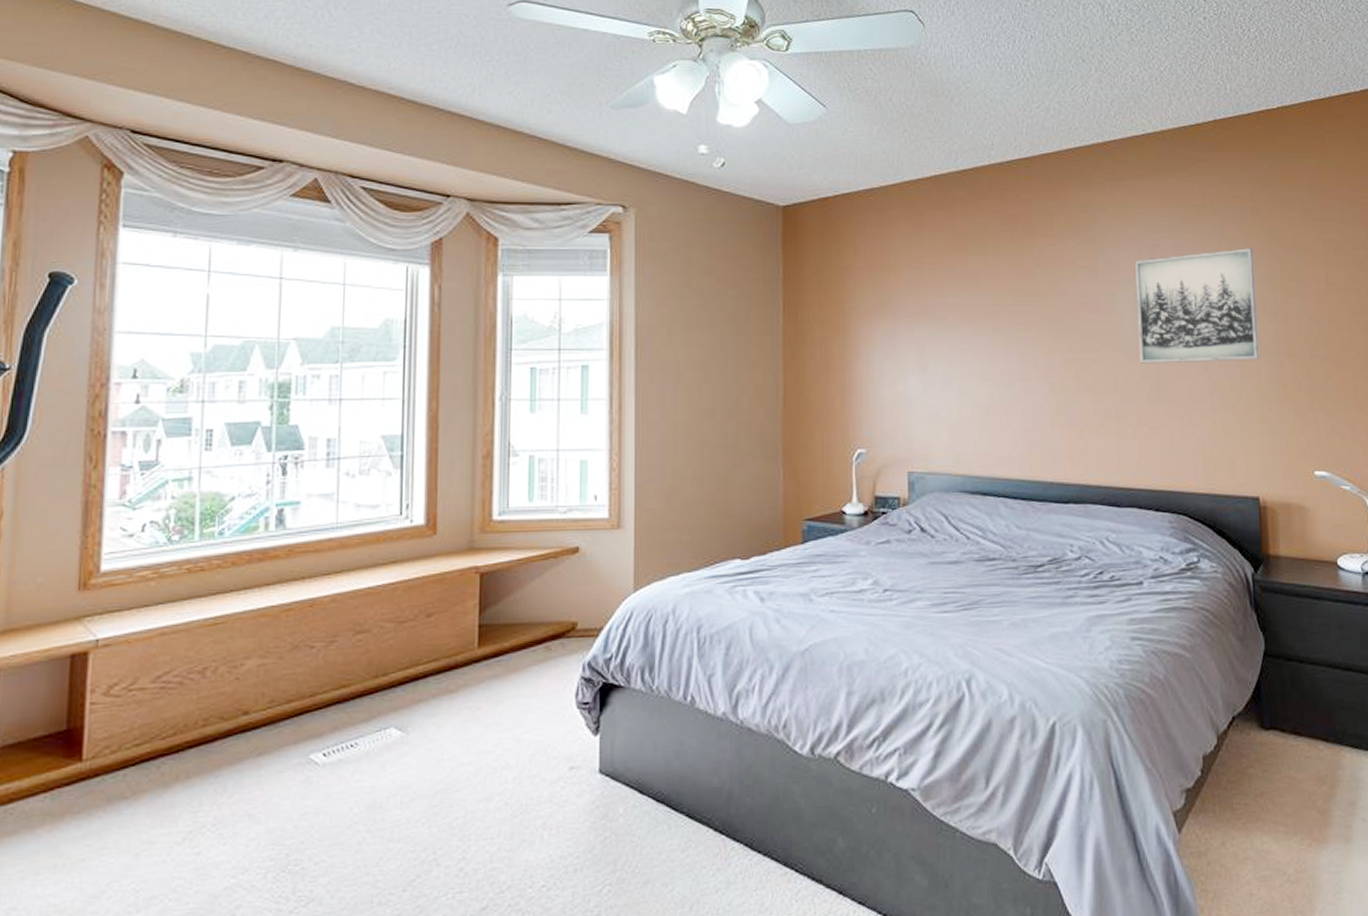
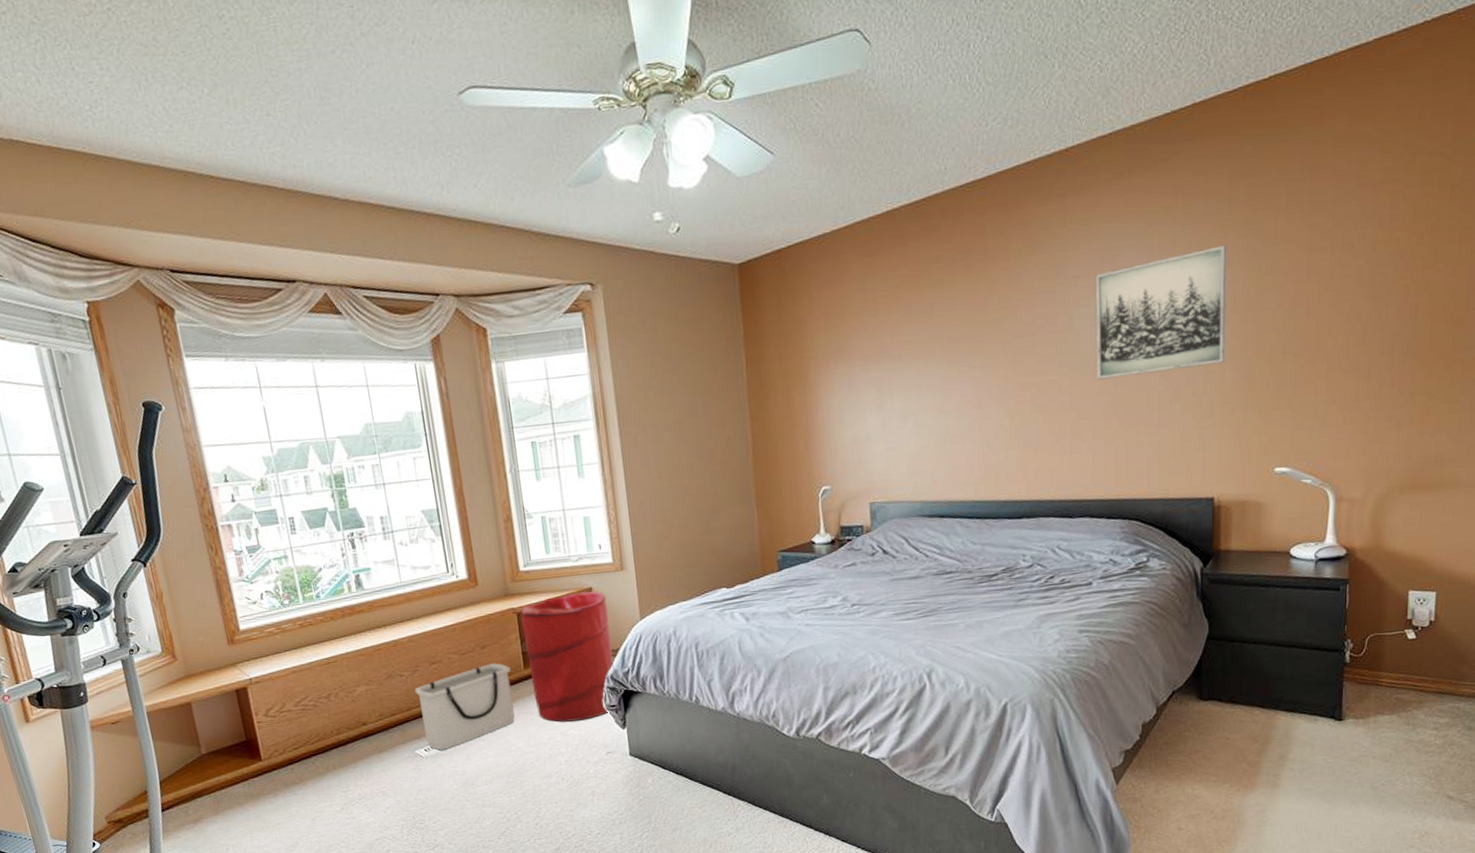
storage bin: none [326,637,460,756] -> present [414,663,515,750]
laundry hamper: none [484,551,595,723] -> present [521,591,614,722]

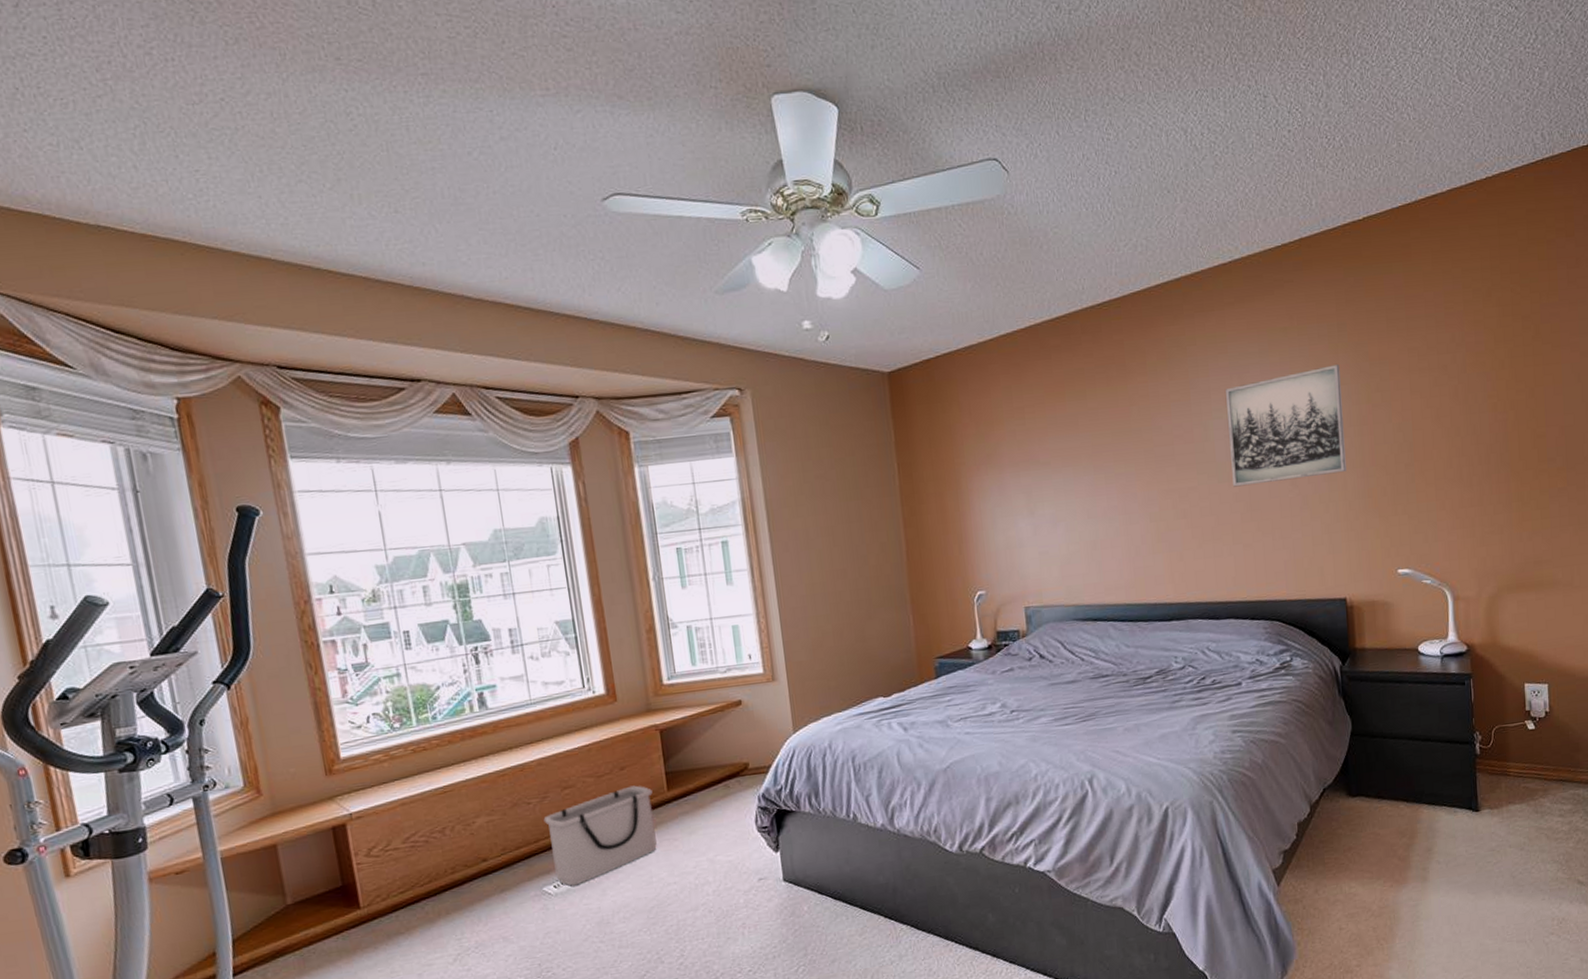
laundry hamper: present [521,591,614,722] -> none [664,704,766,848]

